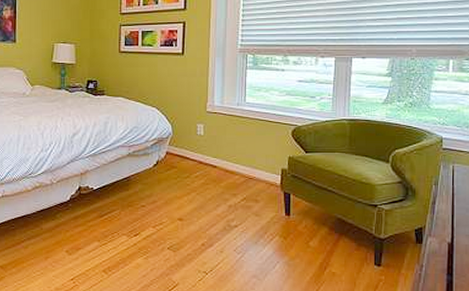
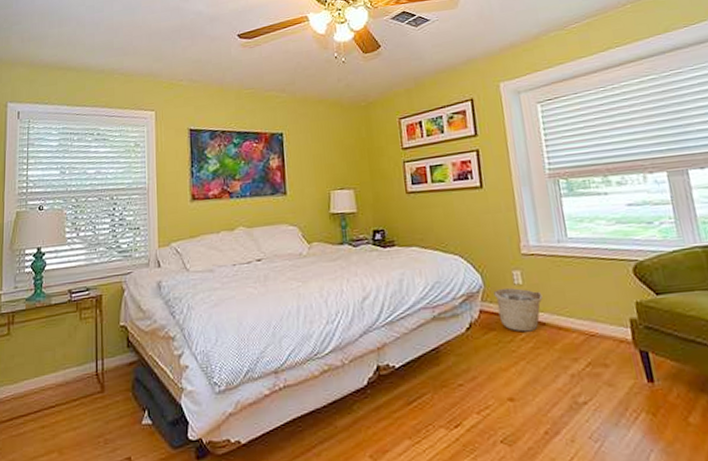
basket: none [180,136,218,171] -> present [493,288,543,332]

